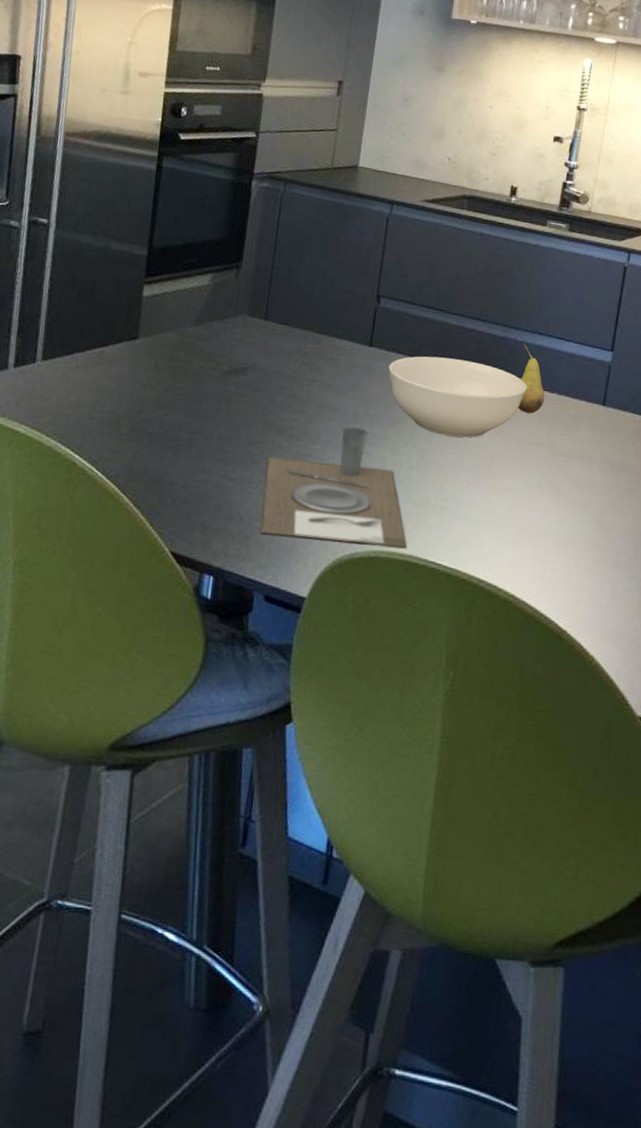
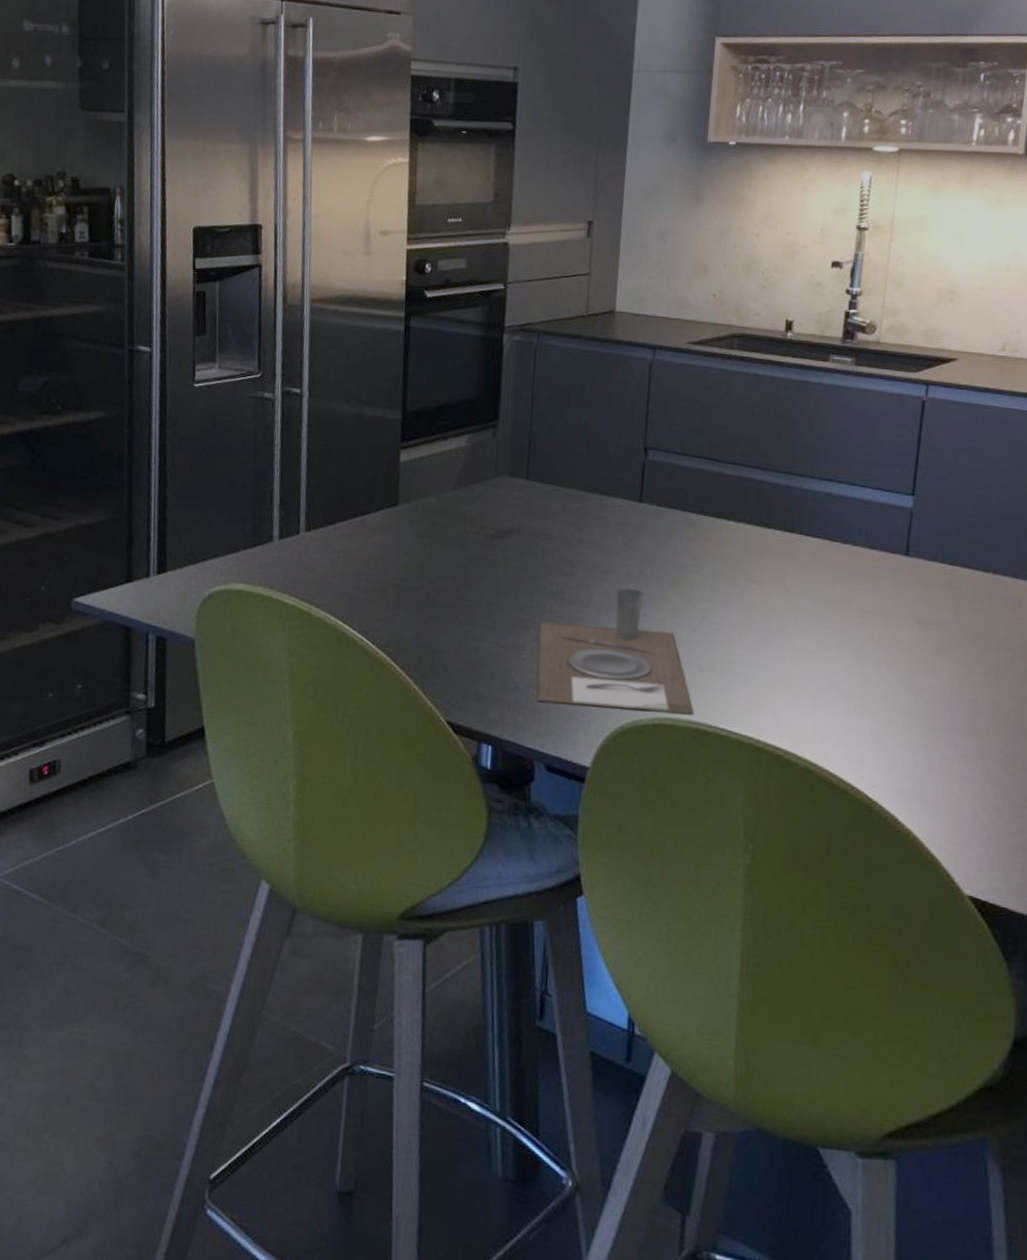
bowl: present [388,356,527,438] -> none [661,510,817,596]
fruit: present [518,343,545,414] -> none [808,491,838,567]

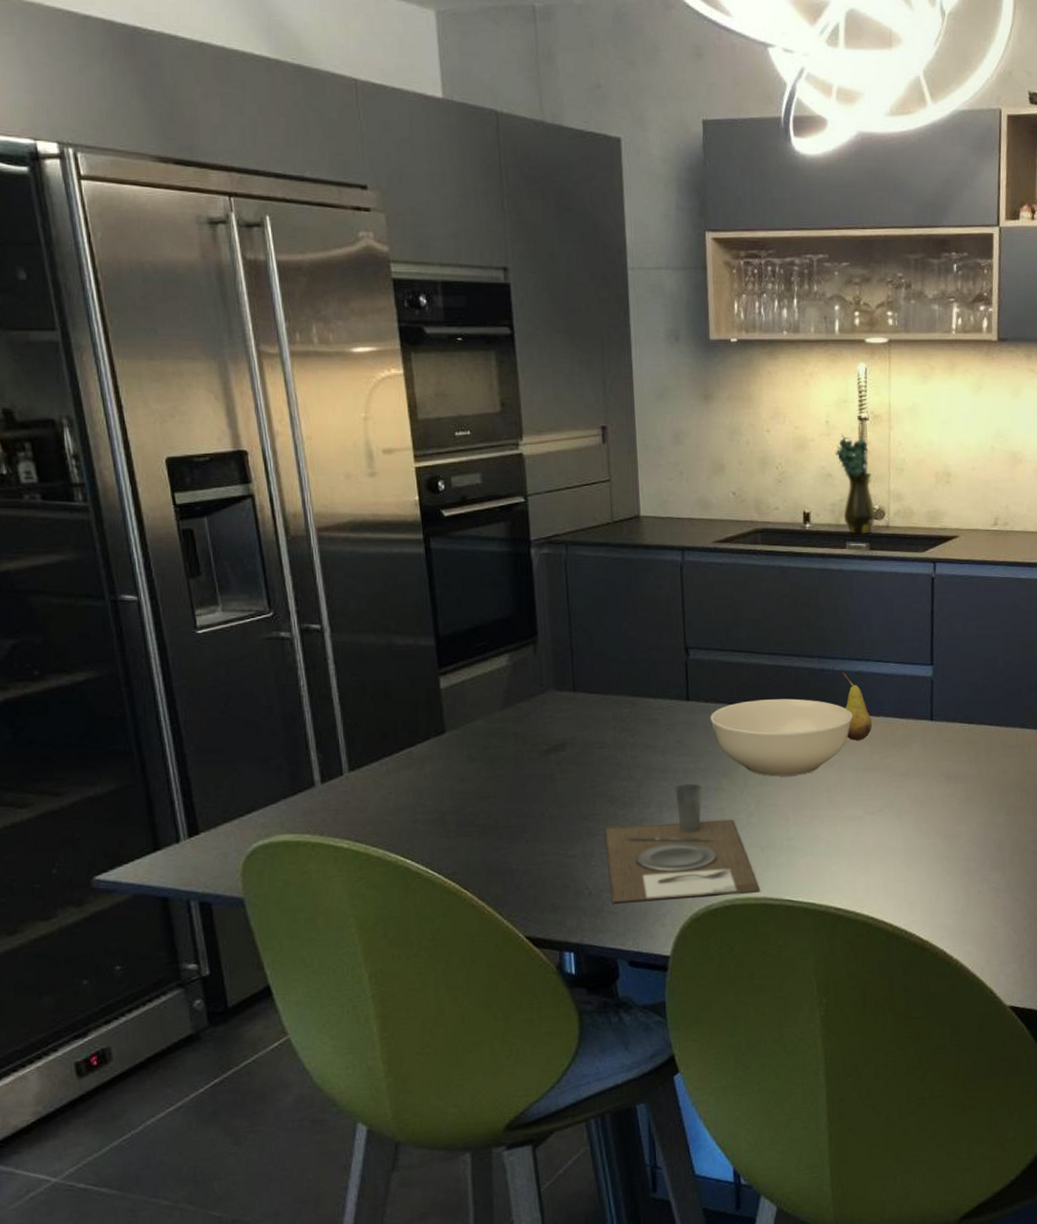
bowl: none [661,510,817,596] -> present [710,698,853,777]
fruit: none [808,491,838,567] -> present [840,671,872,741]
vase: none [828,242,867,348] -> present [835,434,877,534]

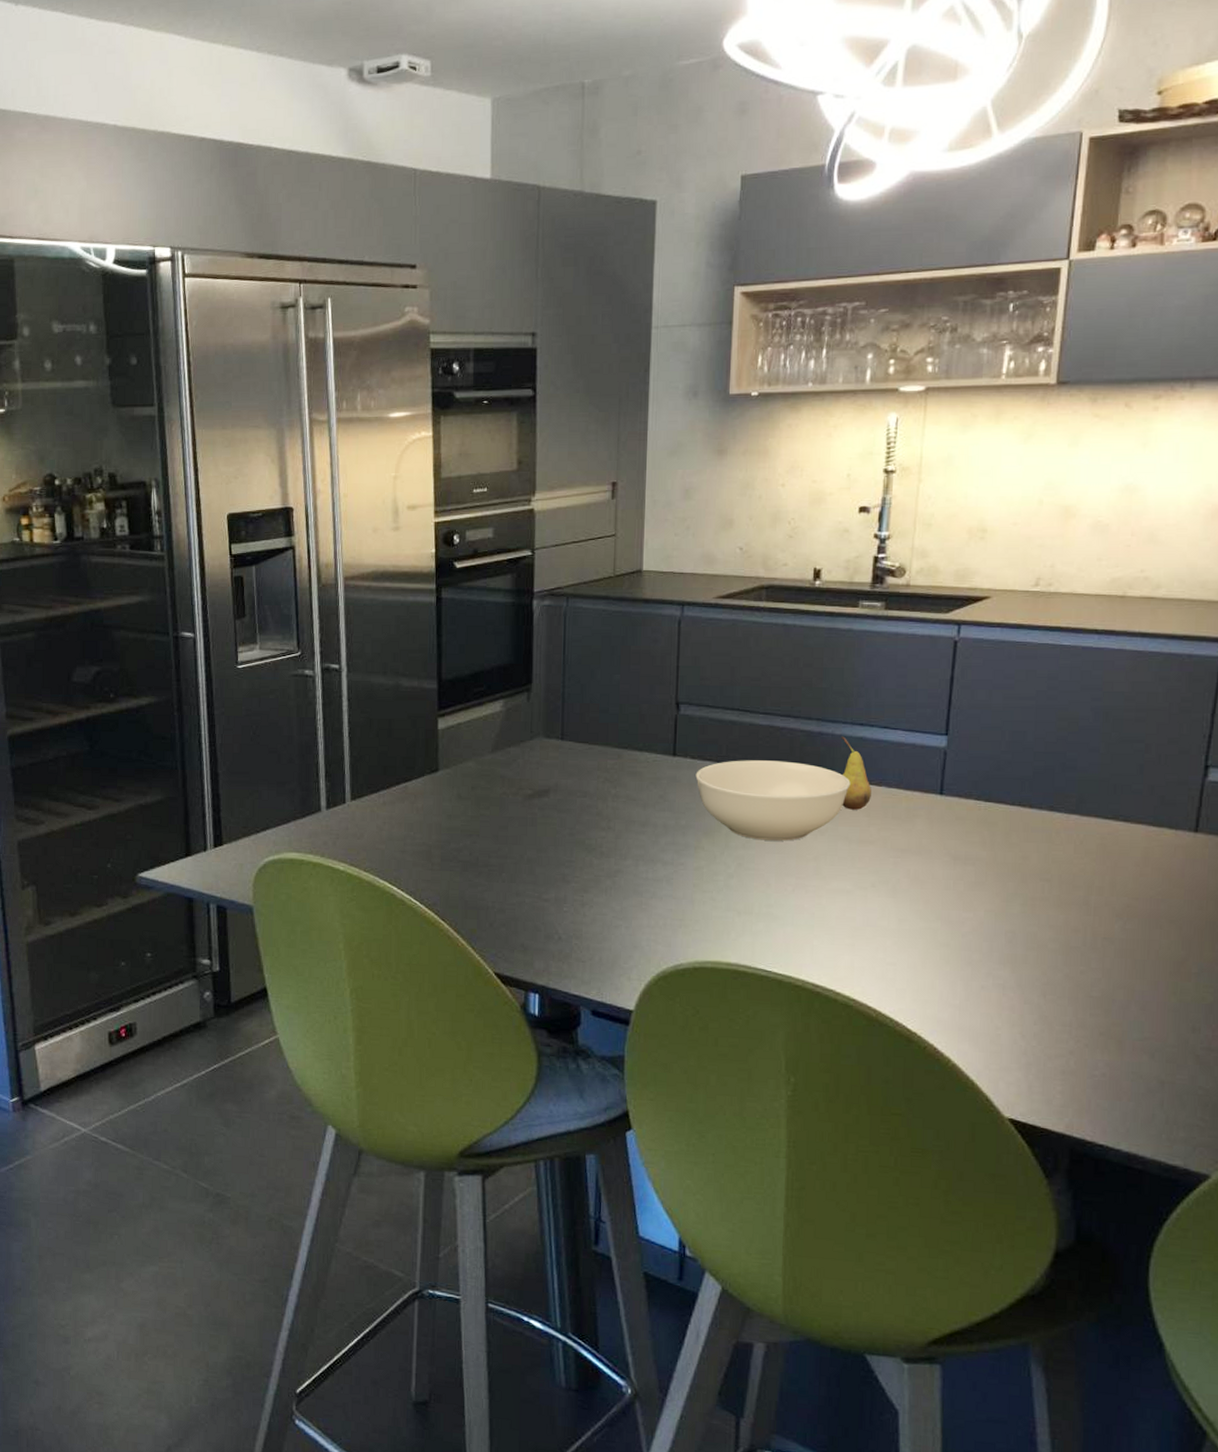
place setting: present [604,783,760,903] -> none [579,838,733,958]
vase: present [835,434,877,534] -> none [855,487,896,593]

